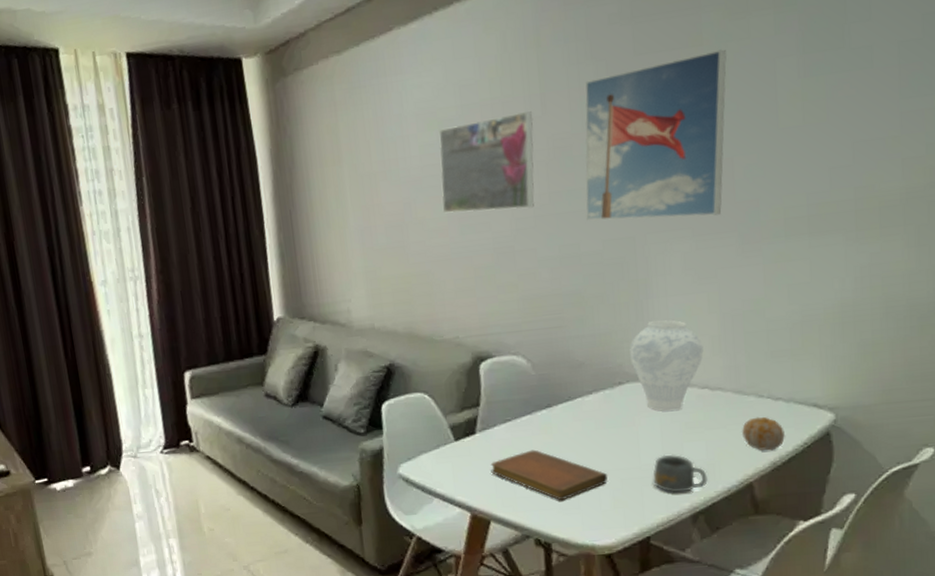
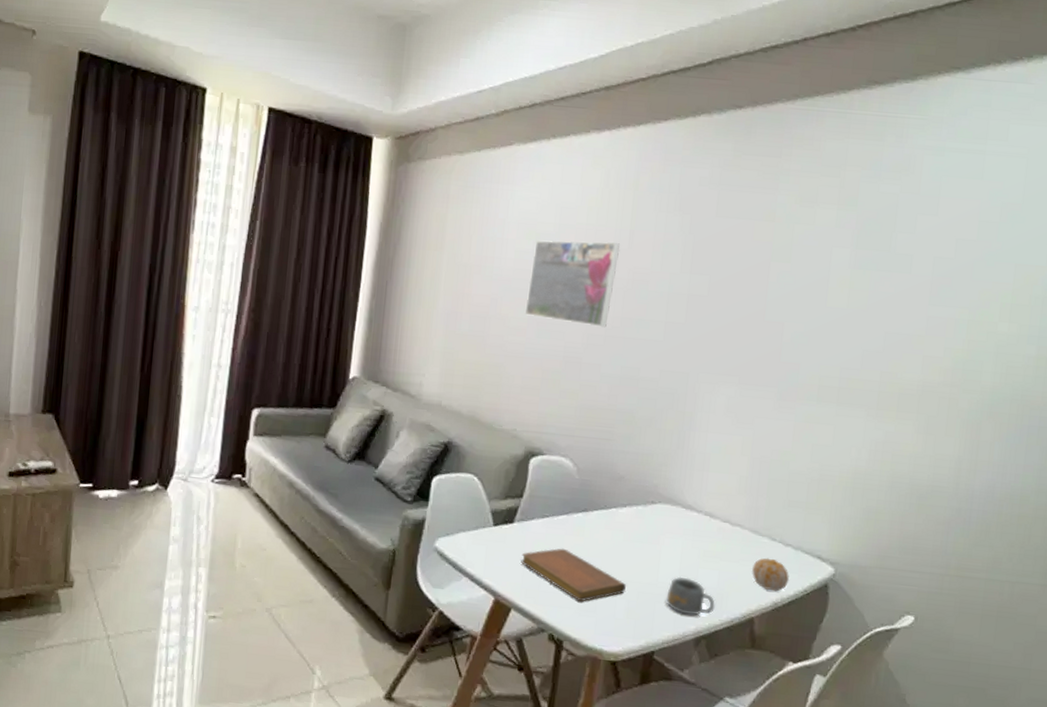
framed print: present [585,49,727,221] -> none [650,228,793,370]
vase: present [630,320,704,412] -> none [666,452,732,538]

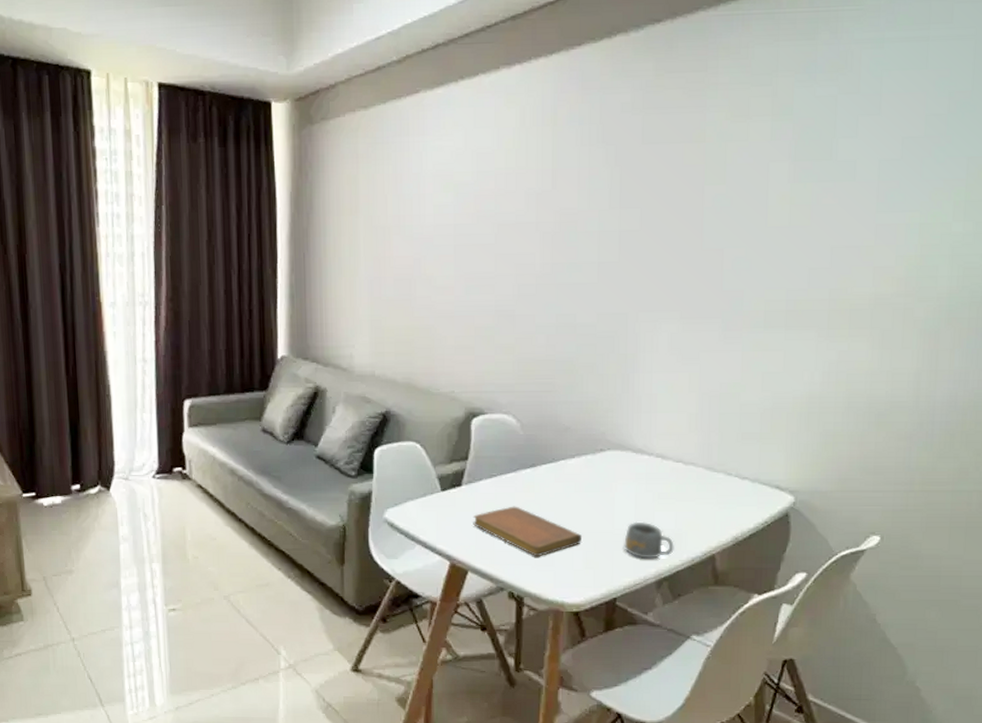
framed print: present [524,240,620,328] -> none [450,185,544,276]
fruit: present [752,558,790,592] -> none [709,493,749,526]

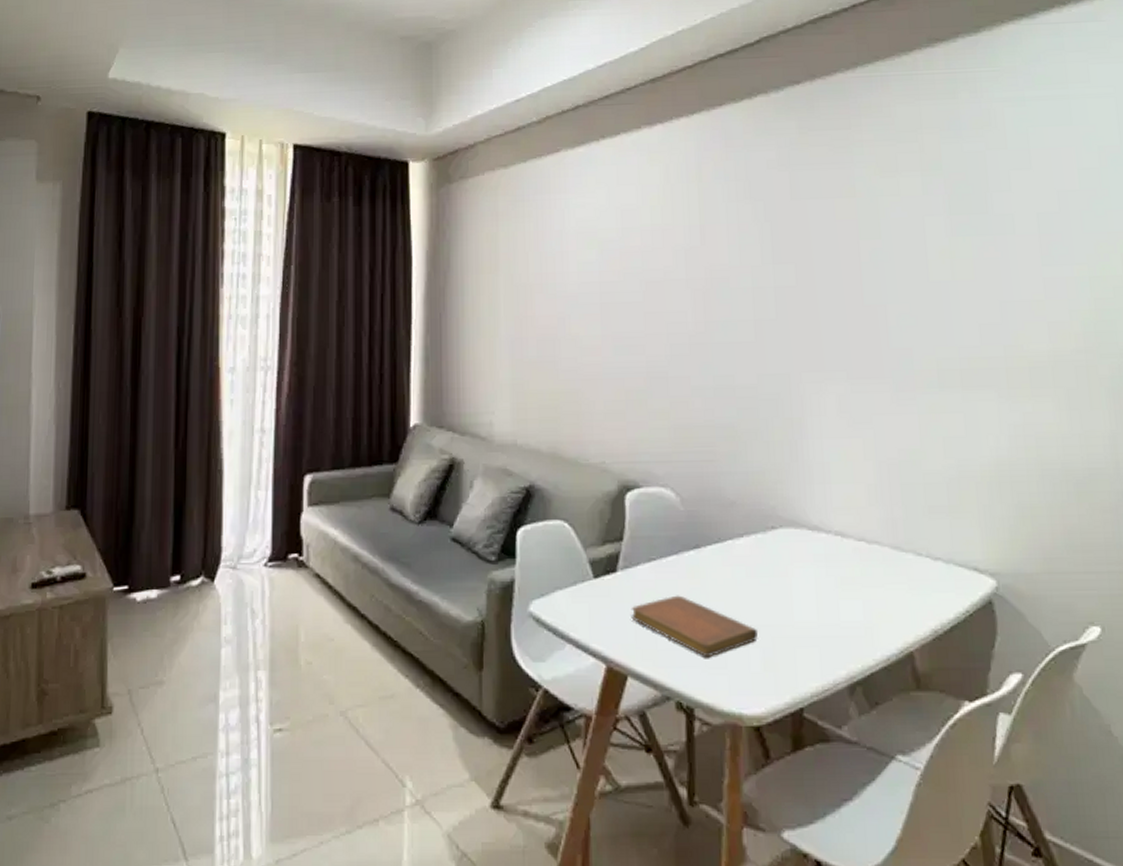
mug: present [624,521,674,559] -> none [806,612,866,658]

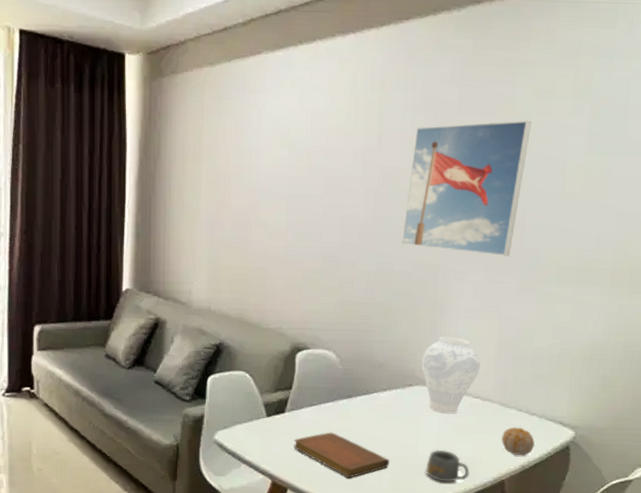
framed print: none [741,202,878,360] -> present [402,120,531,256]
vase: none [783,463,860,564] -> present [421,337,481,414]
mug: none [806,612,866,658] -> present [426,449,470,483]
fruit: none [901,577,947,617] -> present [501,427,535,456]

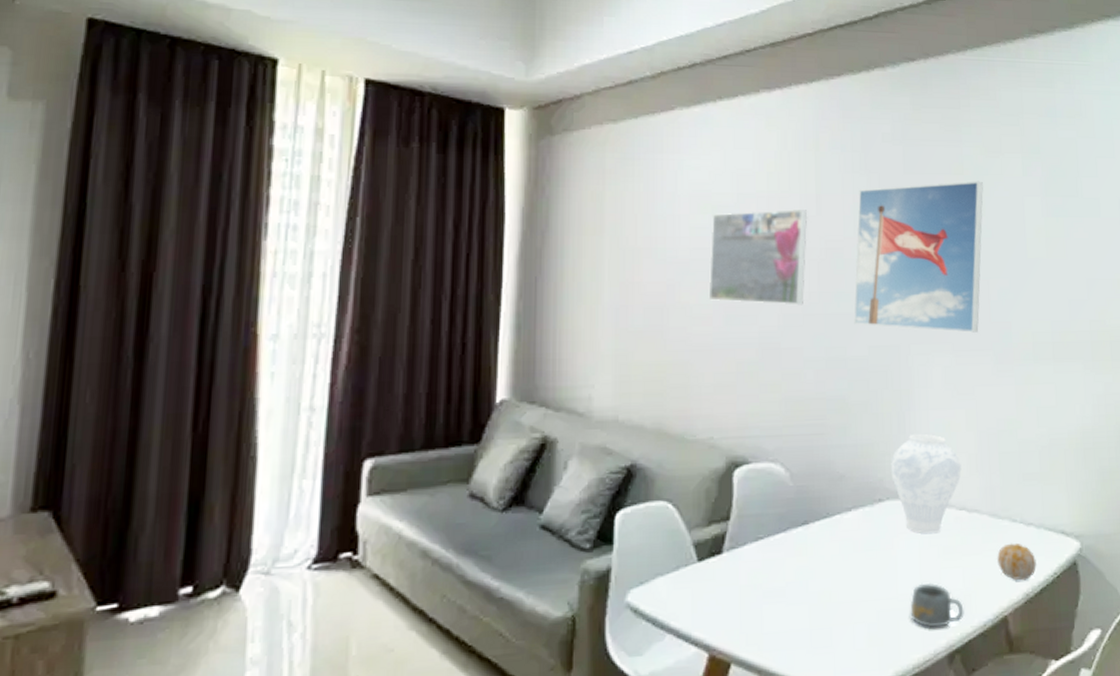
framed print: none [283,144,370,227] -> present [708,210,808,305]
notebook: present [293,432,390,478] -> none [736,574,864,638]

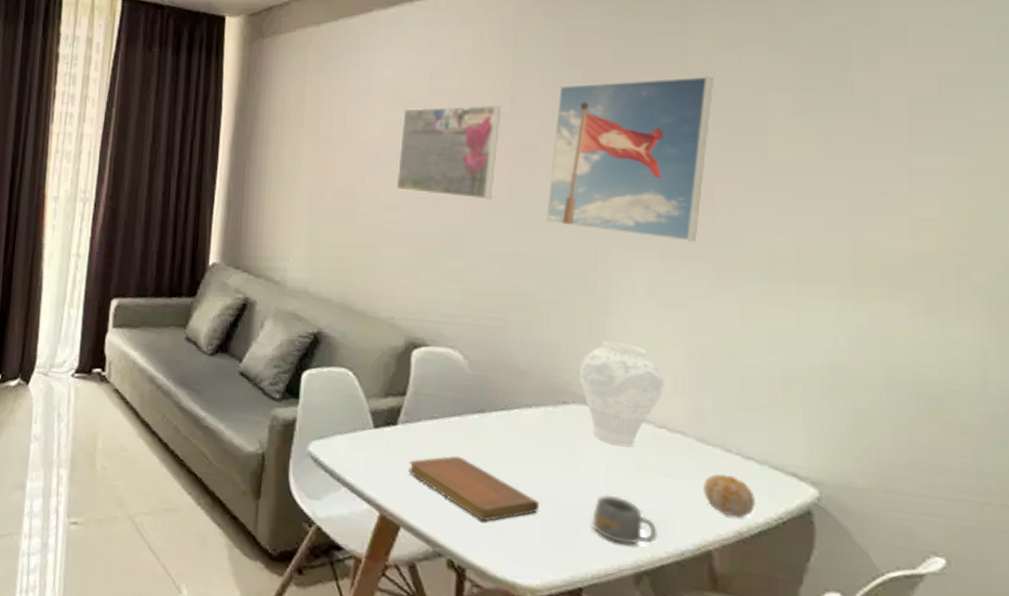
notebook: none [736,574,864,638] -> present [408,456,540,522]

